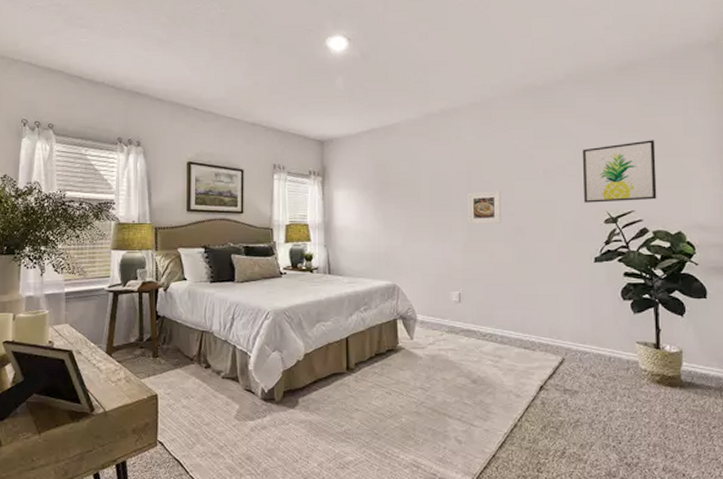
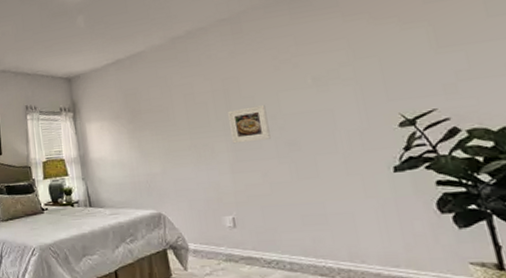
wall art: present [582,140,657,203] -> none [355,27,465,107]

